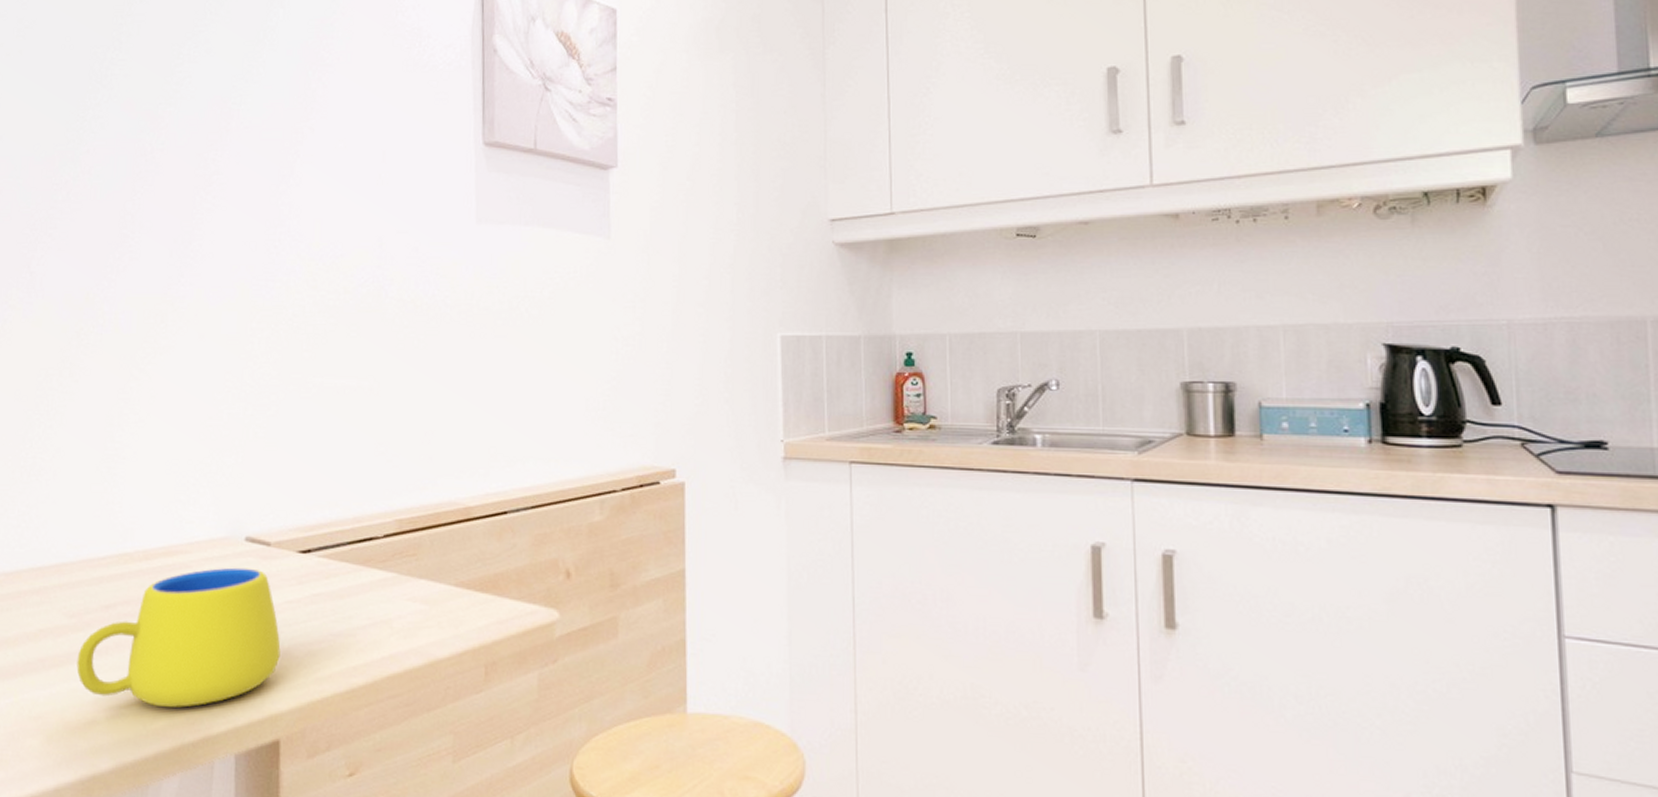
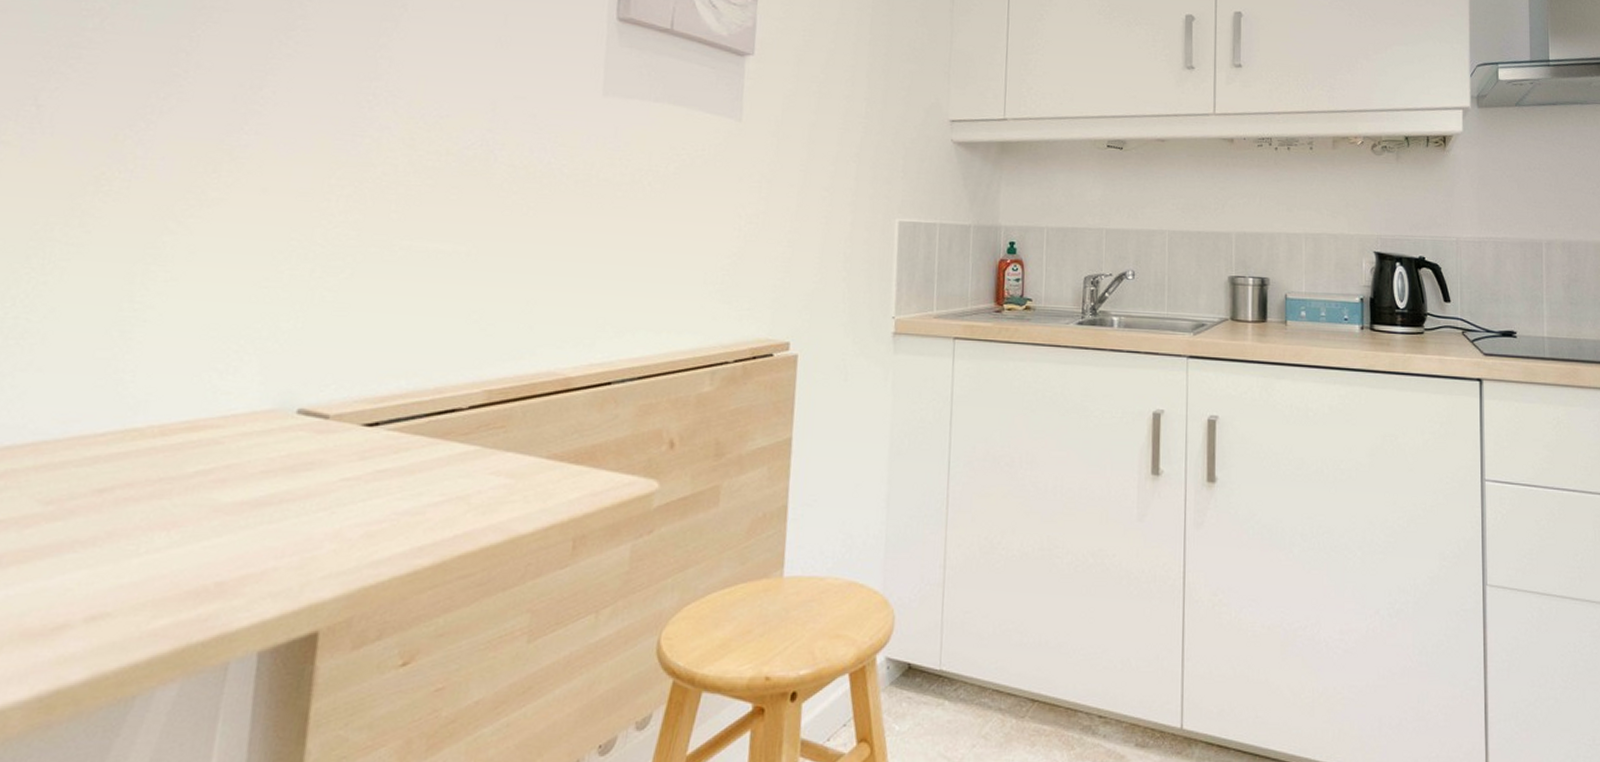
mug: present [76,567,281,708] -> none [48,443,331,603]

